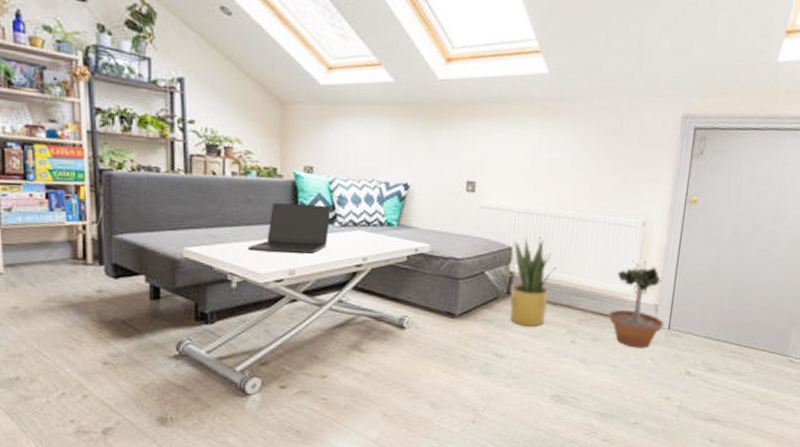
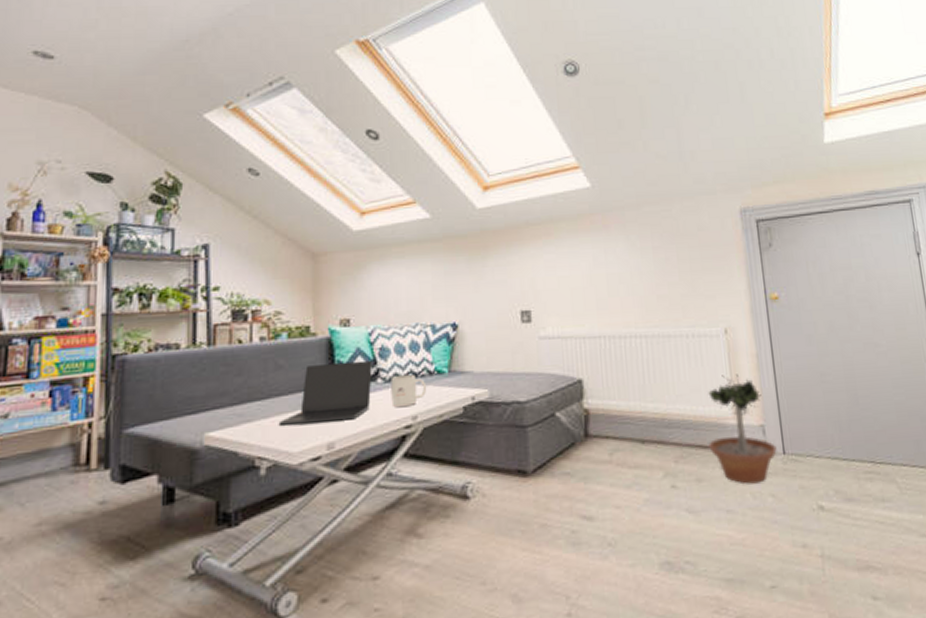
mug: none [345,222,378,250] -> present [391,375,427,408]
planter: present [509,236,557,327] -> none [584,362,638,476]

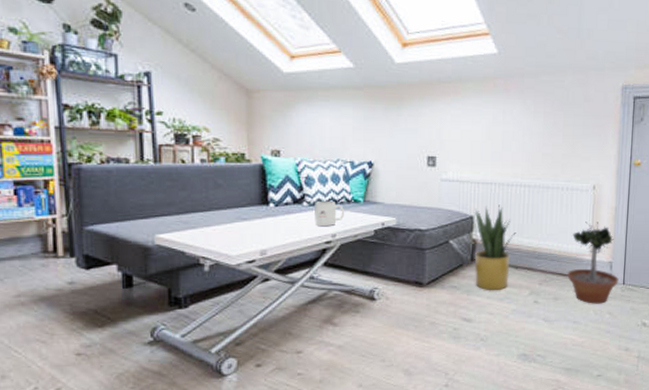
laptop: present [278,360,372,427] -> none [218,186,299,235]
planter: none [584,362,638,476] -> present [474,205,516,291]

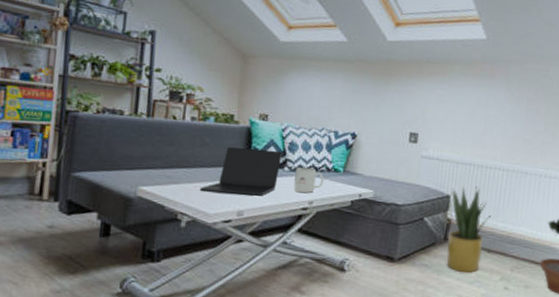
laptop: none [218,186,299,235] -> present [199,147,282,196]

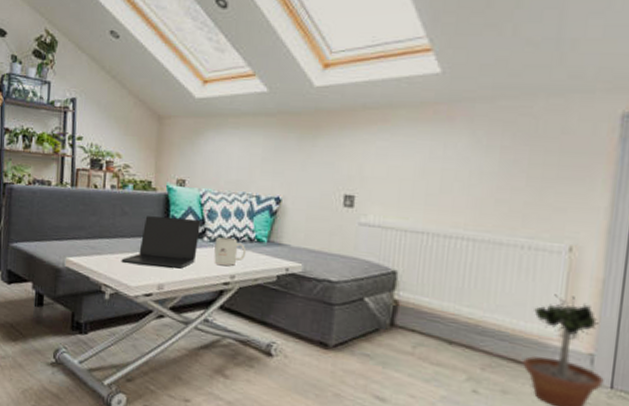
planter: present [446,186,492,273] -> none [393,260,453,368]

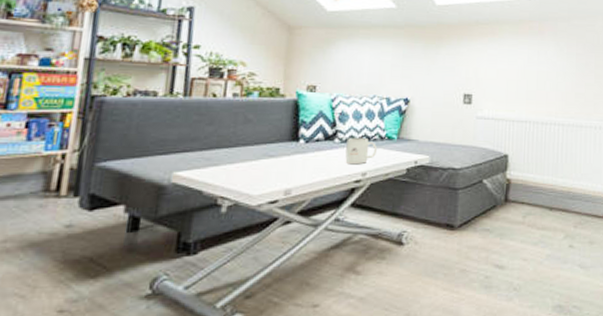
laptop: present [121,216,201,269] -> none [242,121,332,173]

